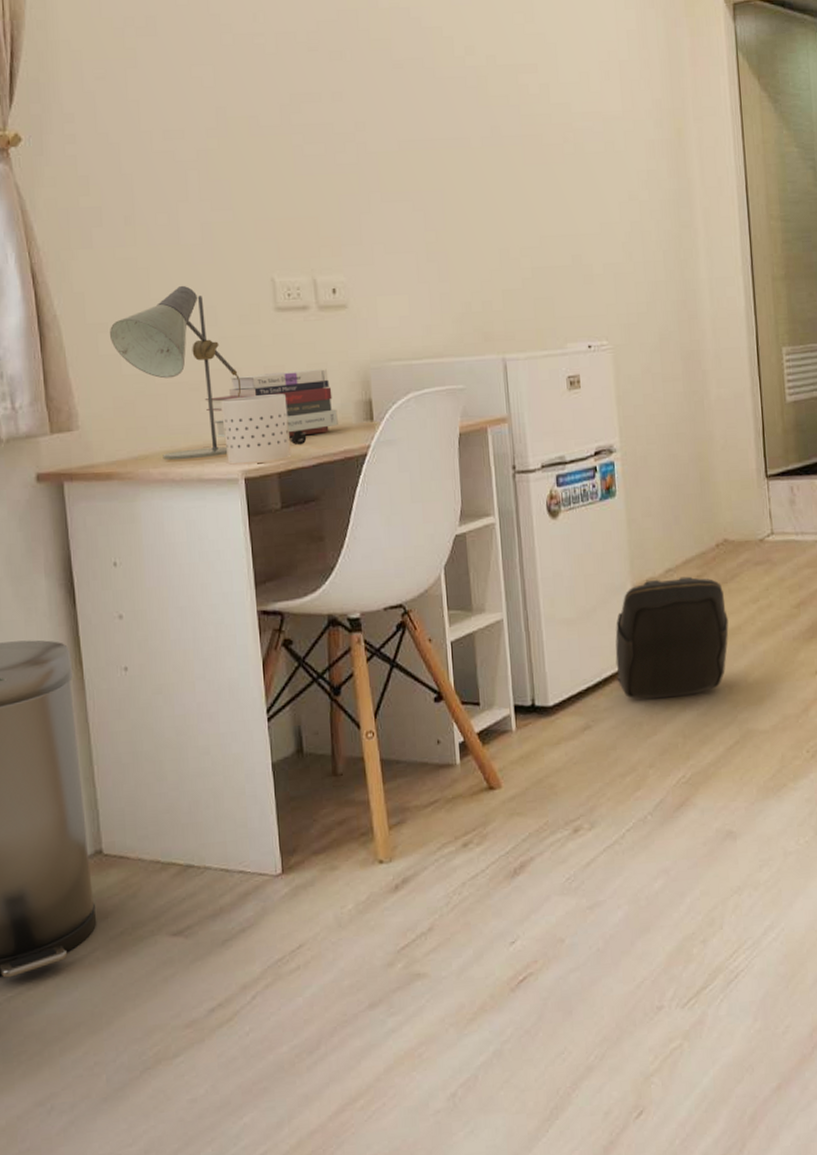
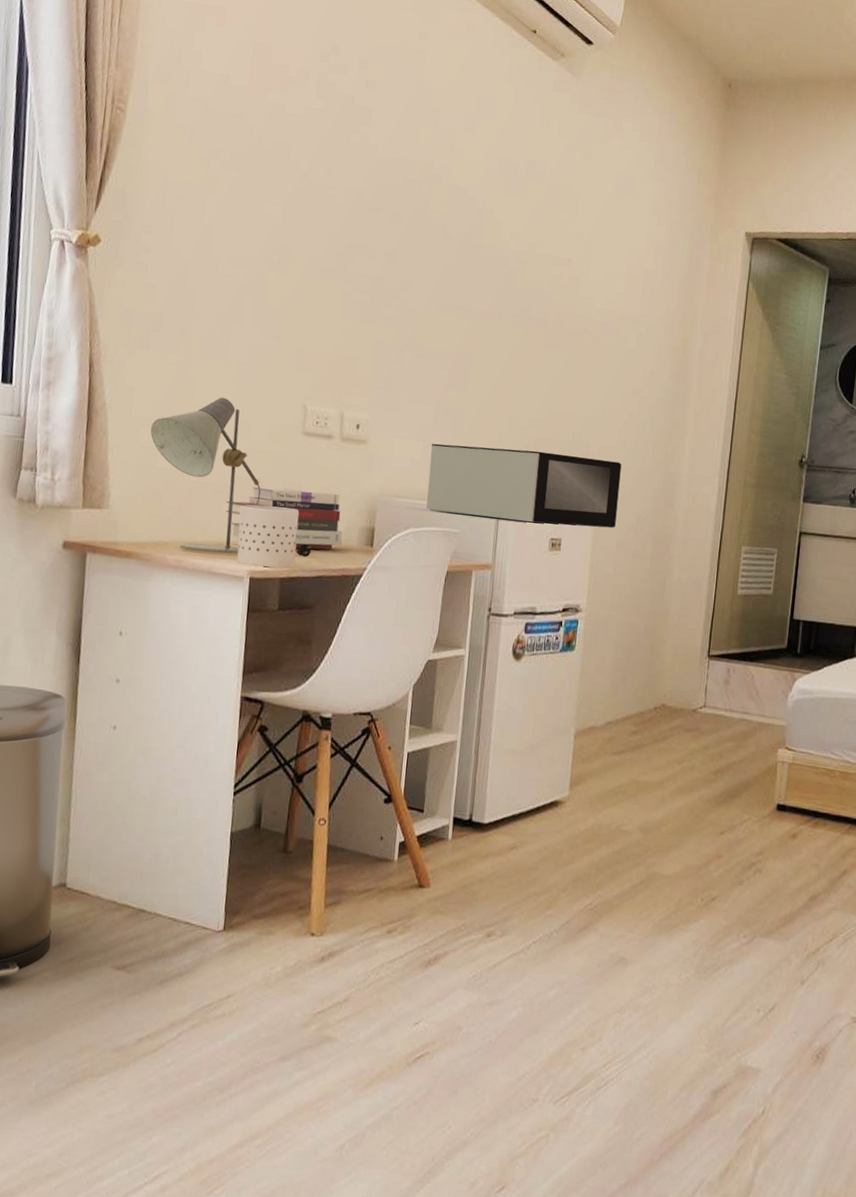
microwave: none [418,278,637,369] -> present [426,443,622,529]
backpack: present [615,576,729,699] -> none [548,728,654,834]

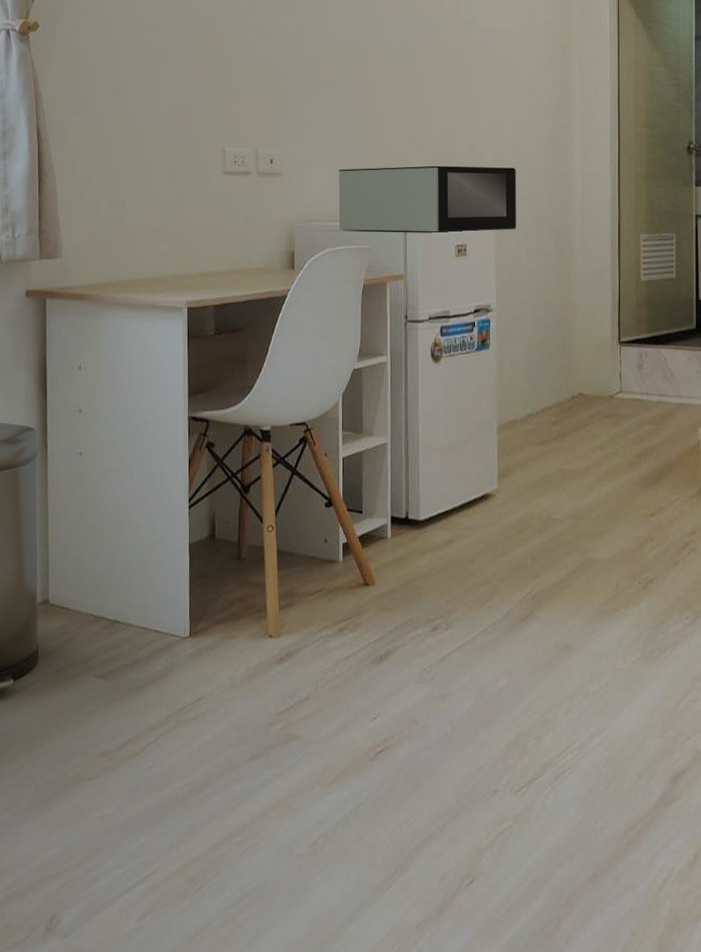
desk lamp: present [150,397,312,558] -> none [93,148,240,289]
books: present [226,486,343,551] -> none [161,222,266,277]
mug: present [237,504,300,568] -> none [174,241,227,297]

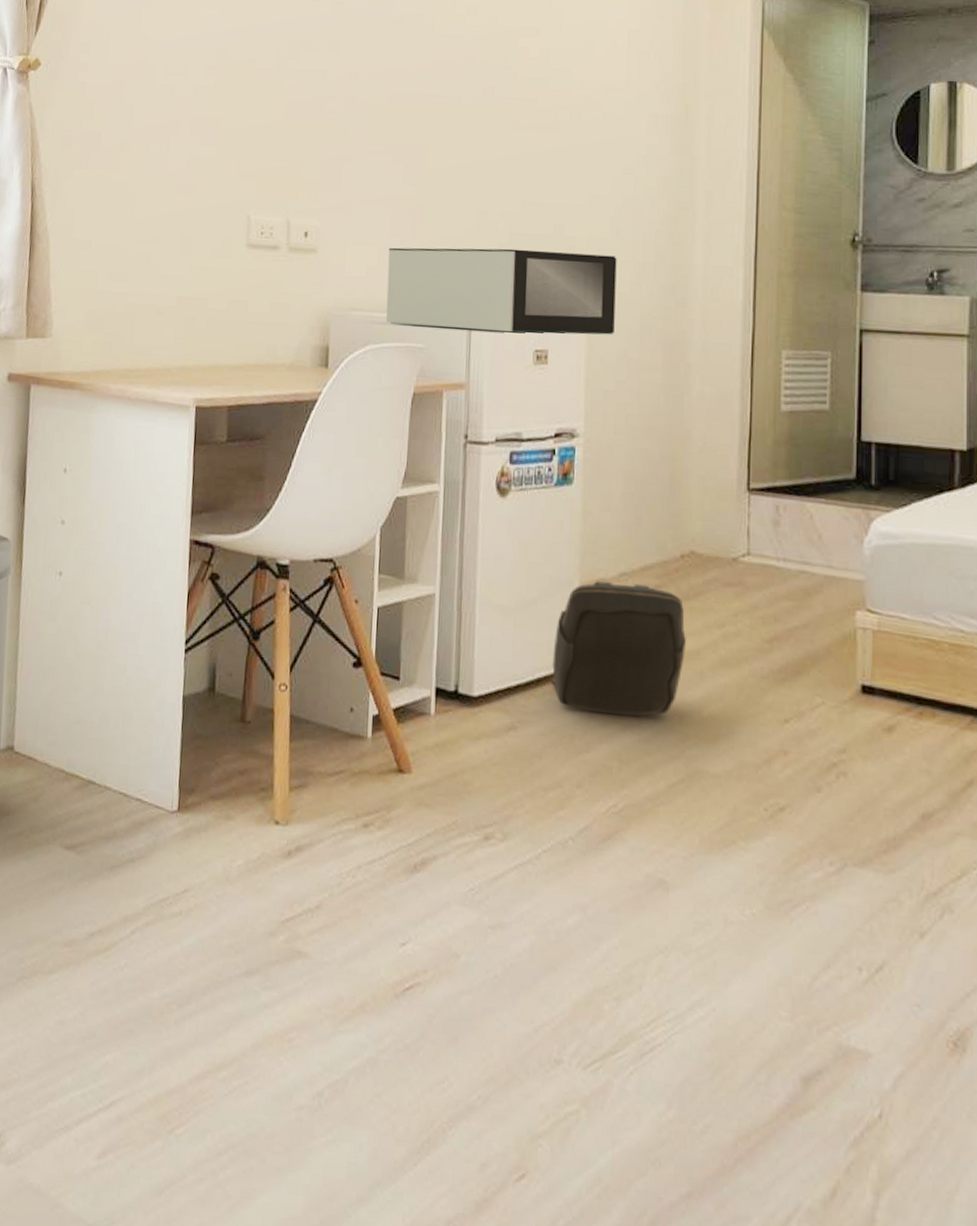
backpack: none [479,421,578,523] -> present [551,581,686,717]

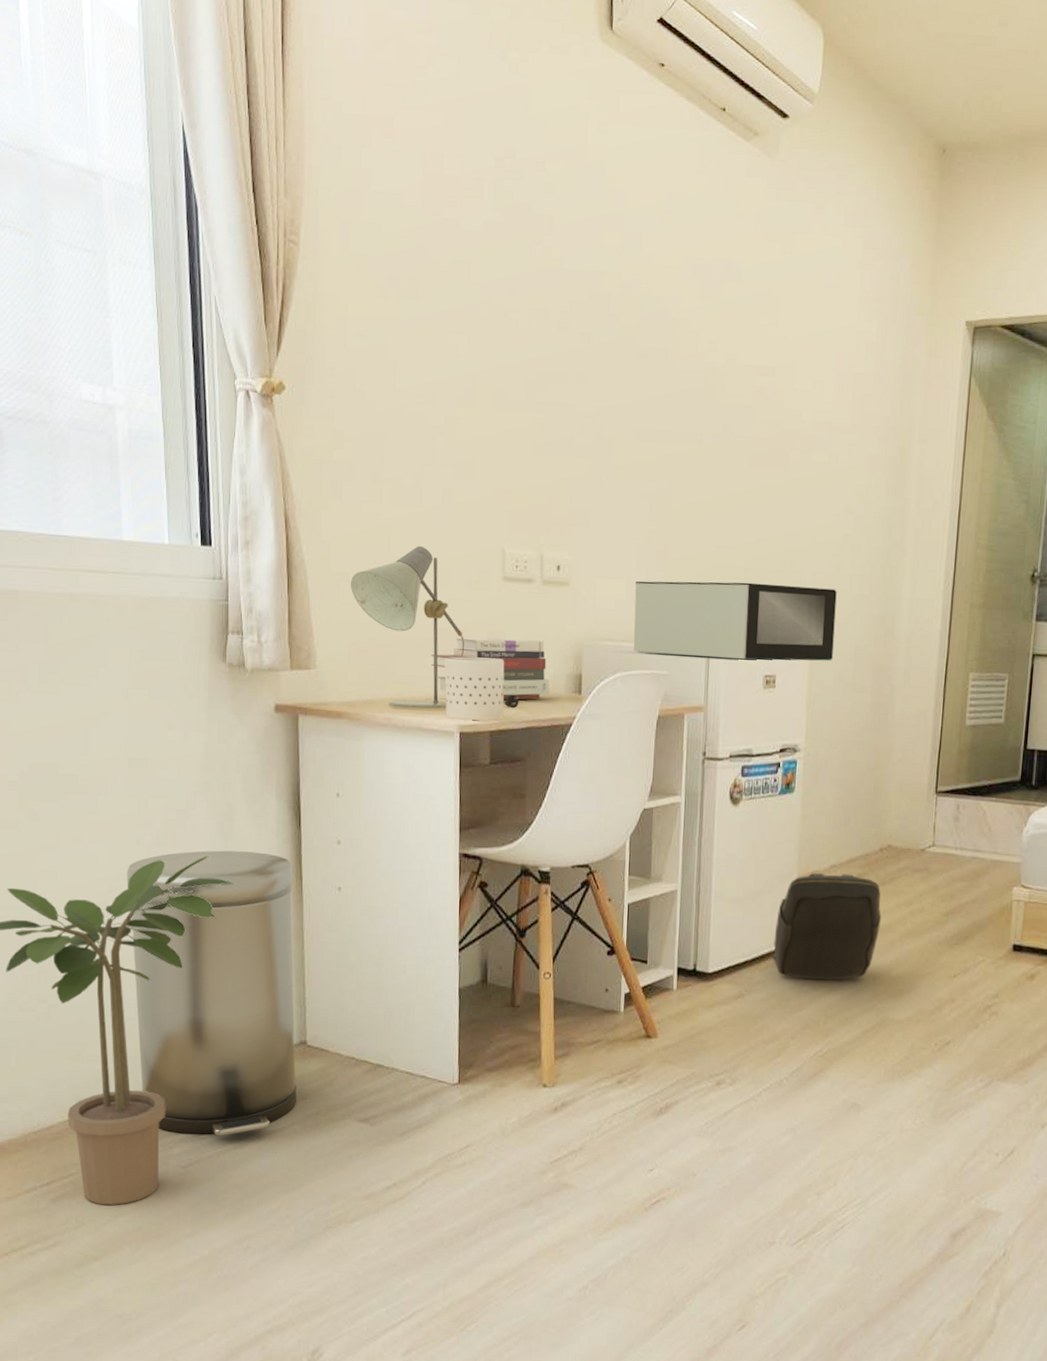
desk lamp: none [91,212,261,382] -> present [351,545,519,710]
books: none [169,306,294,374] -> present [430,637,549,700]
mug: none [181,326,247,395] -> present [444,656,505,721]

